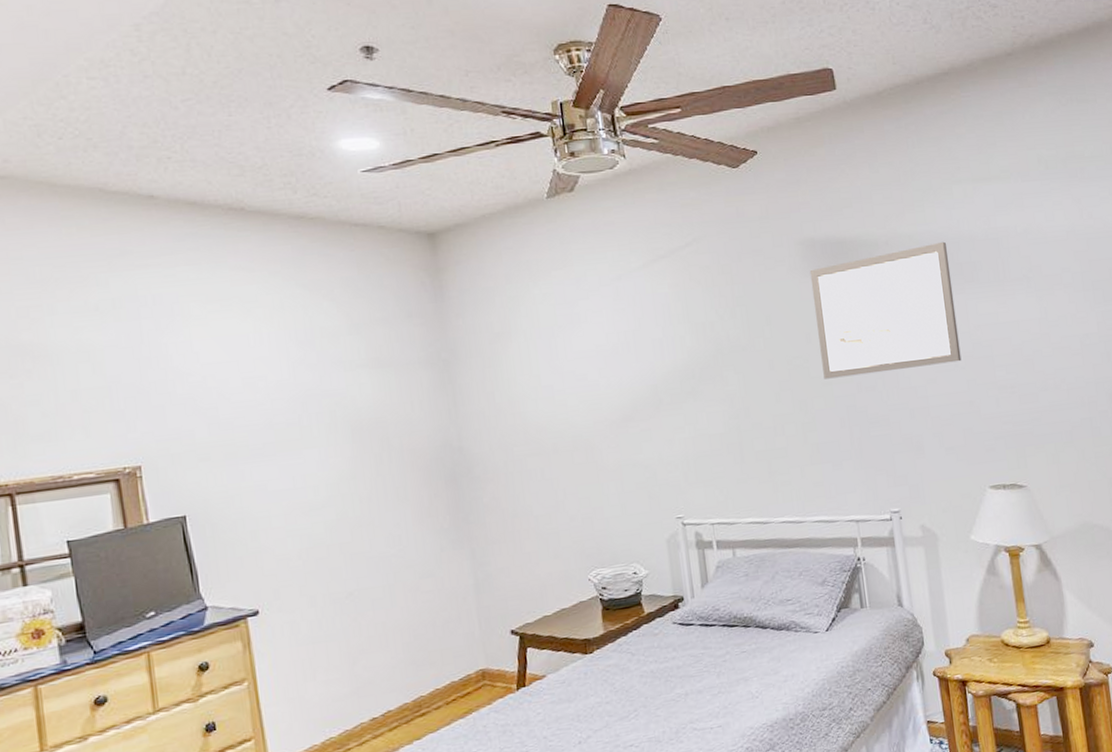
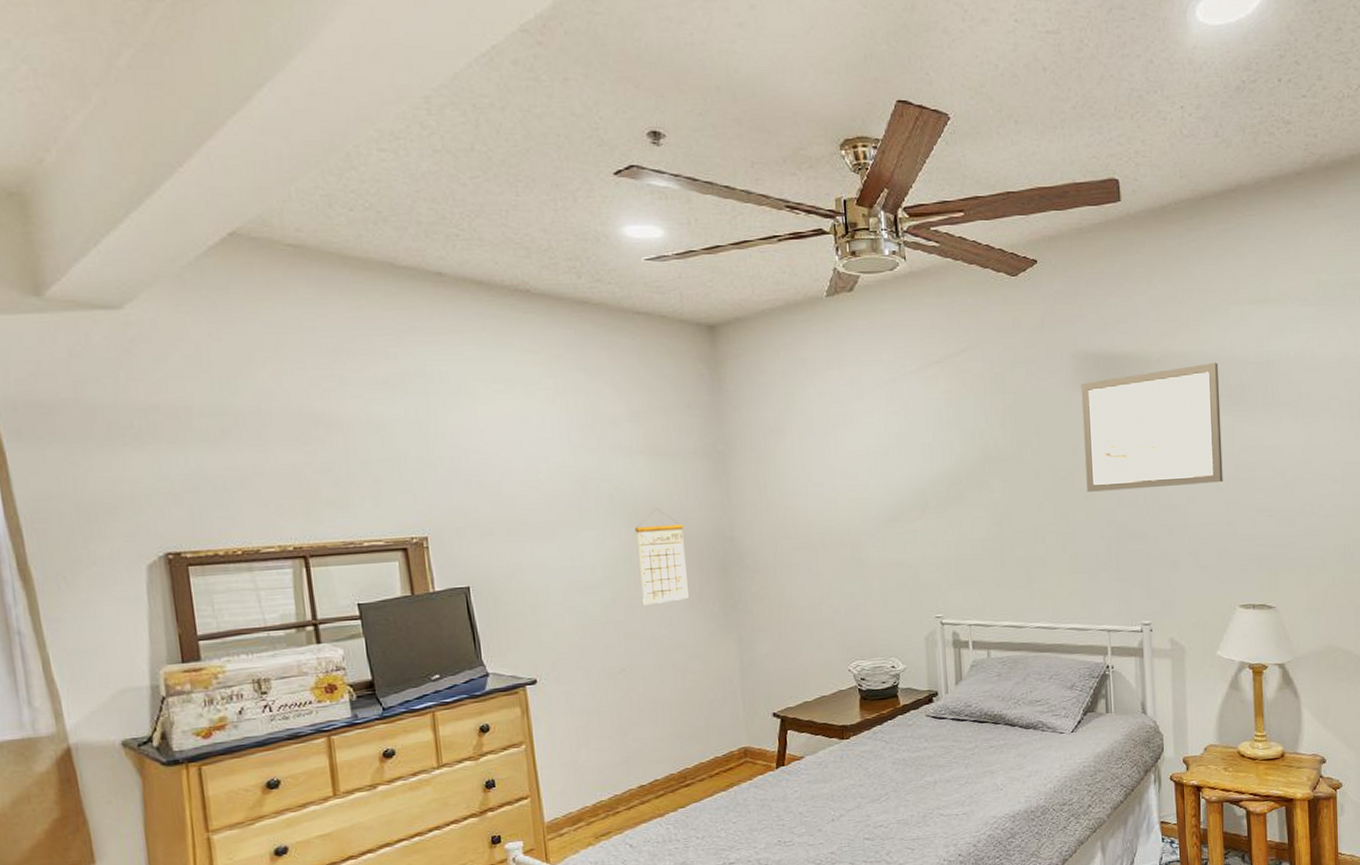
calendar: none [359,422,417,525] -> present [635,509,689,606]

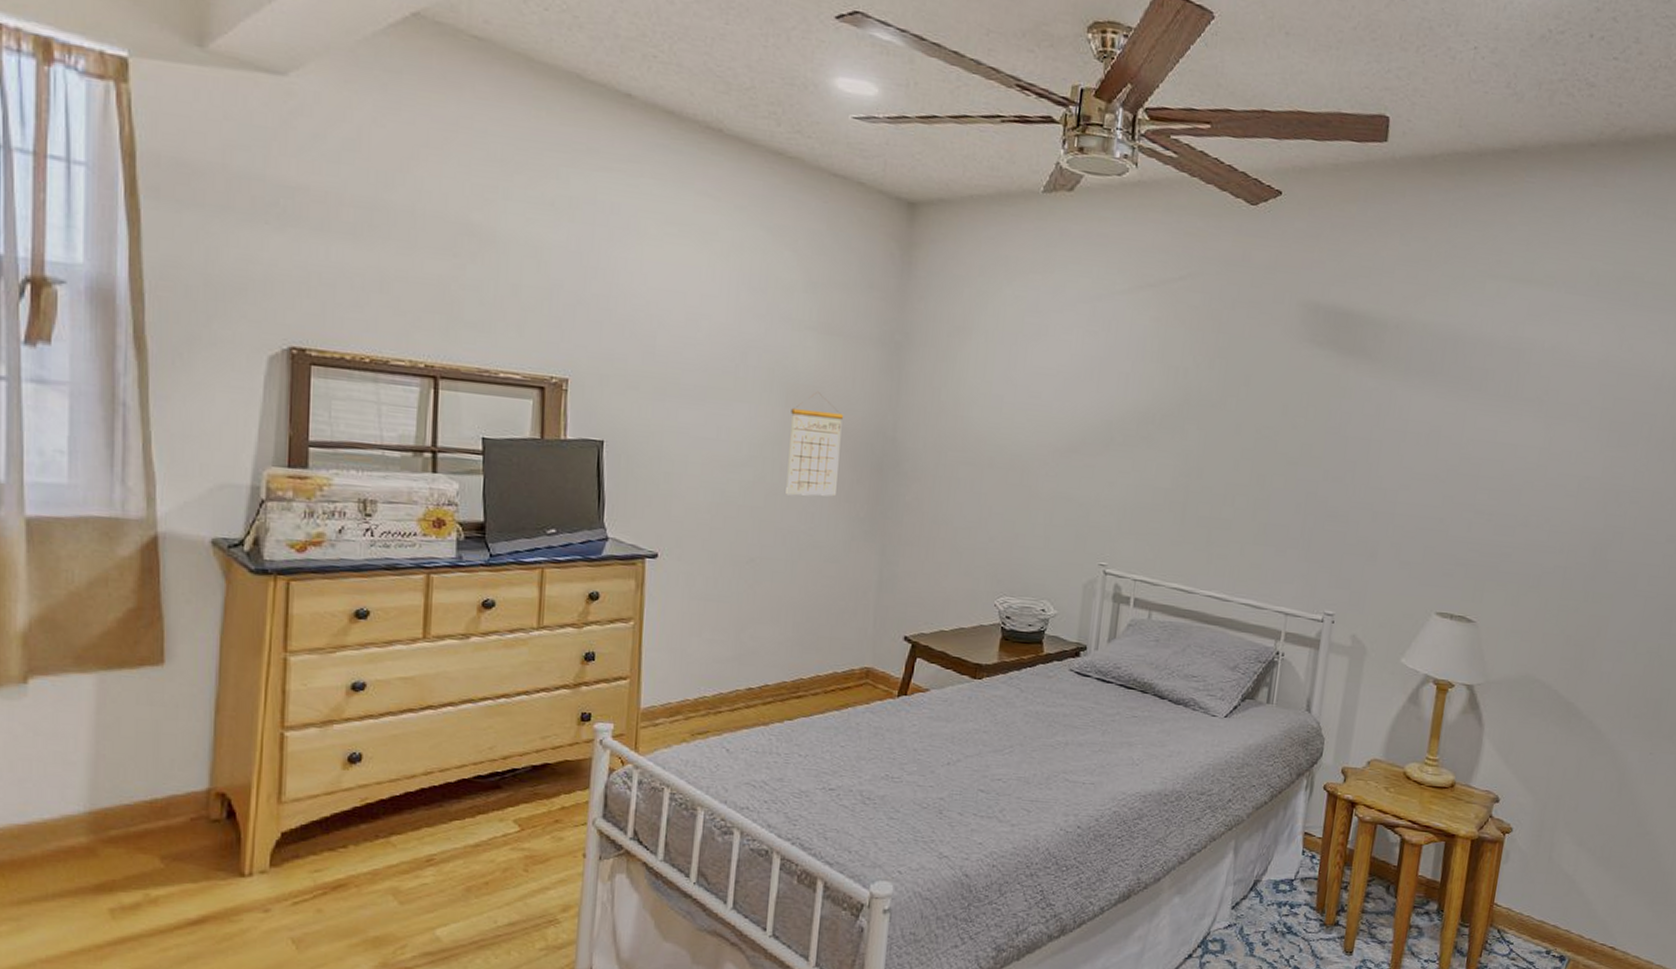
wall art: present [1080,362,1223,492] -> none [1290,336,1462,474]

